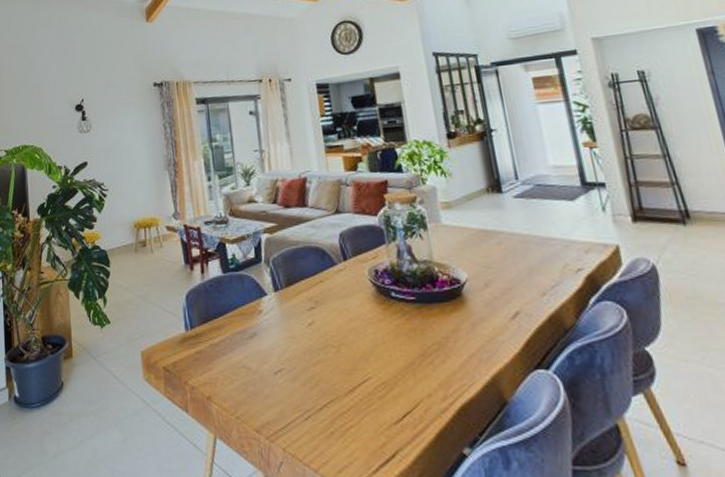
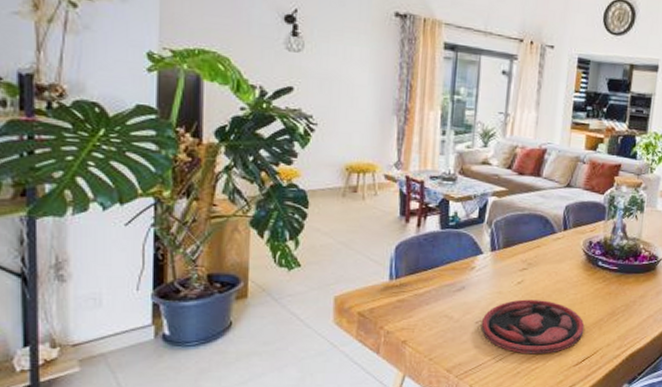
plate: none [281,342,396,410] -> present [482,299,585,355]

